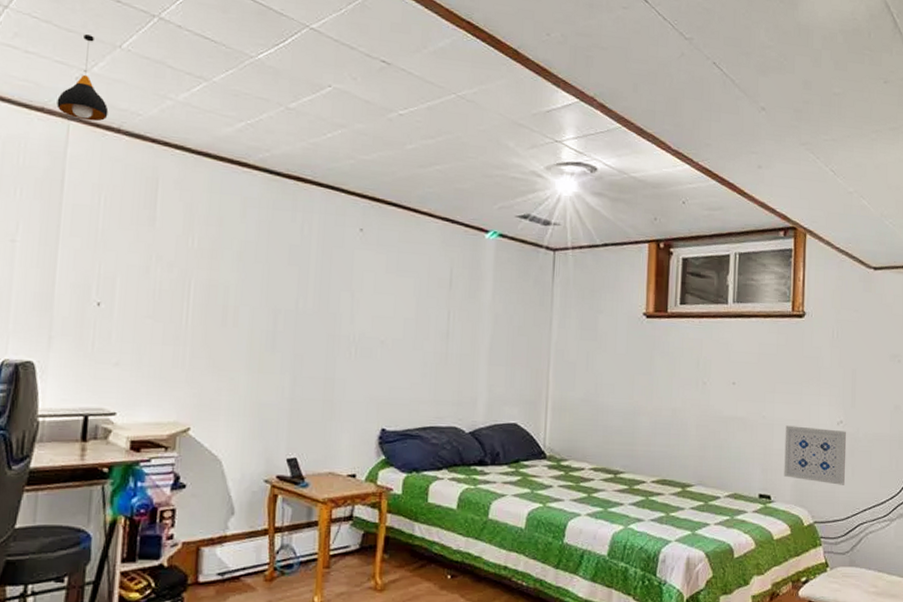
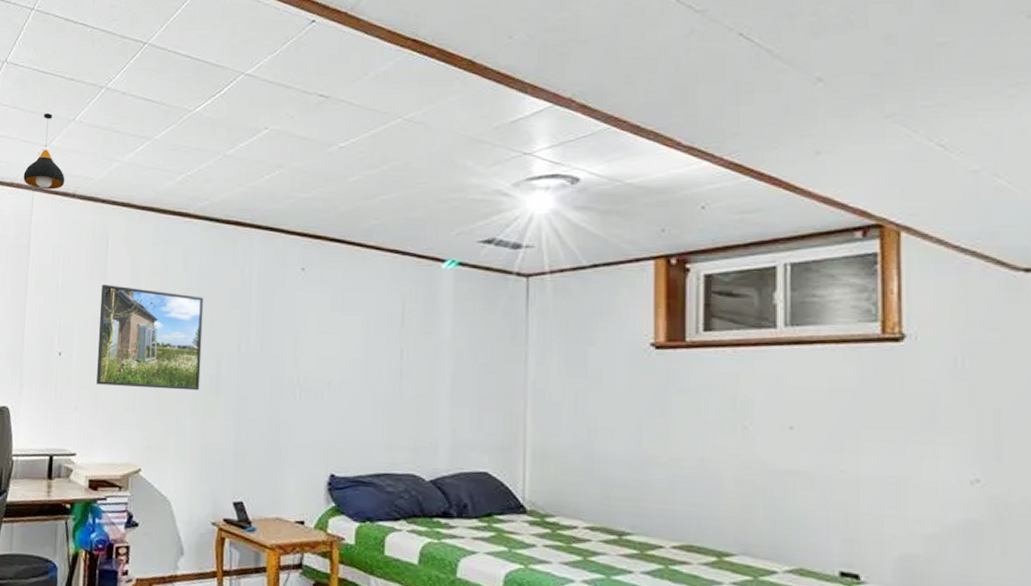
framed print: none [141,231,262,347] -> present [97,285,204,391]
wall art: present [784,425,847,485] -> none [879,483,990,568]

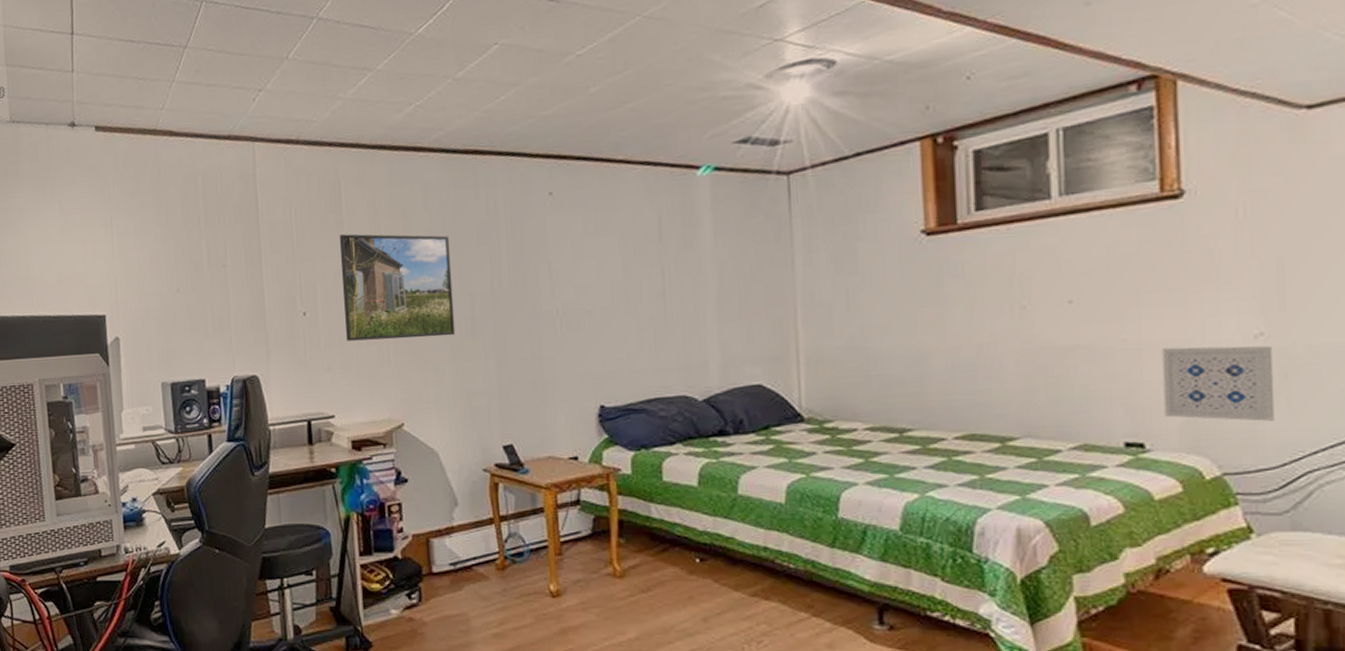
pendant light: present [23,113,65,190] -> none [240,53,286,139]
wall art: none [879,483,990,568] -> present [1162,346,1276,422]

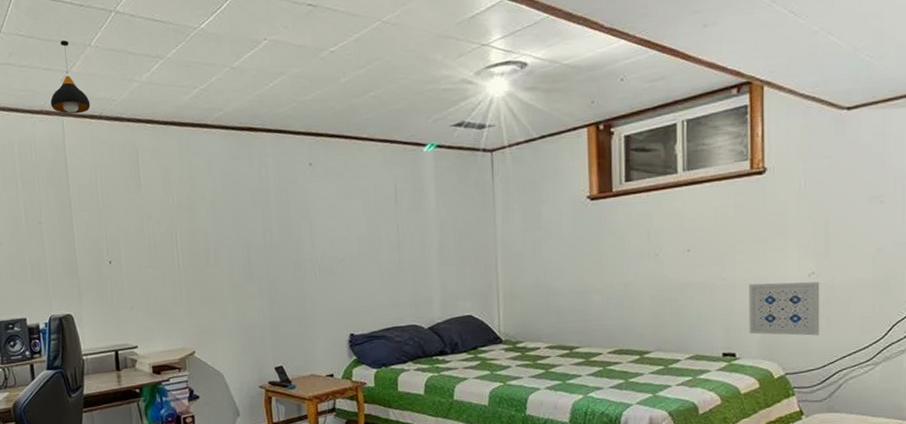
pendant light: none [240,53,286,139] -> present [50,40,91,114]
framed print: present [339,234,455,341] -> none [138,195,236,285]

